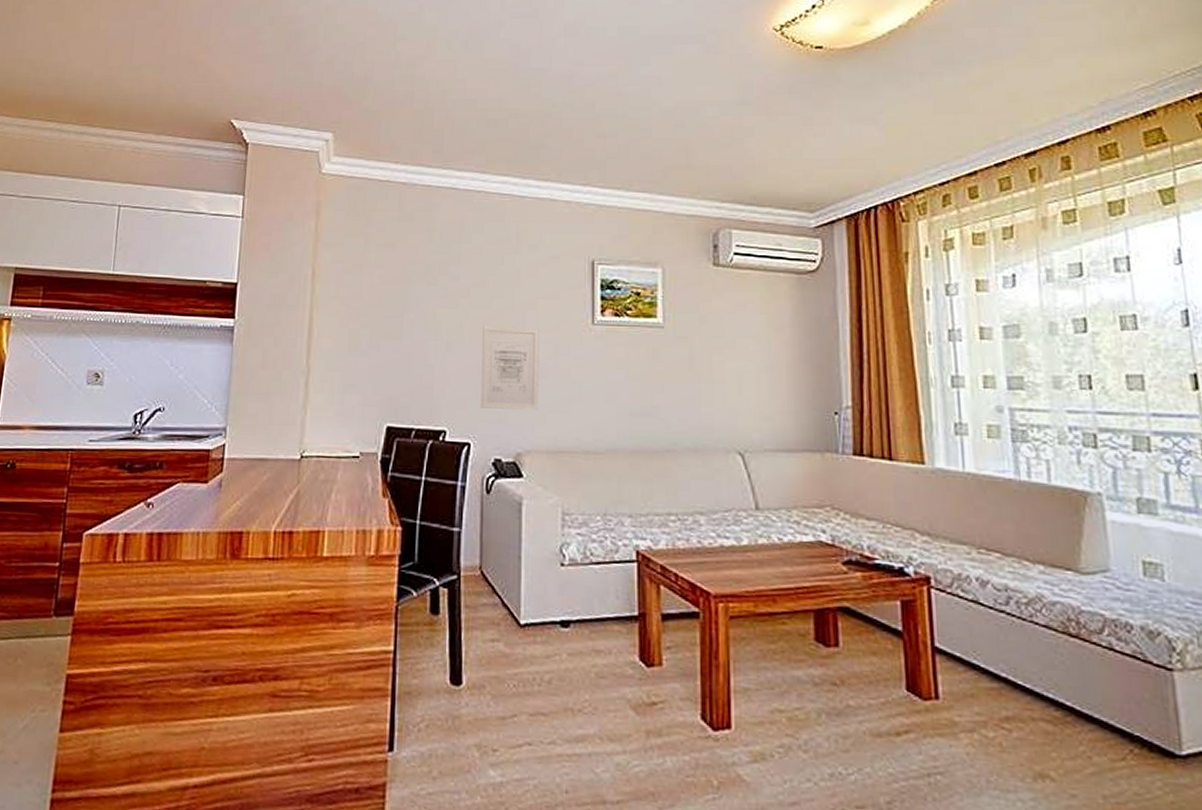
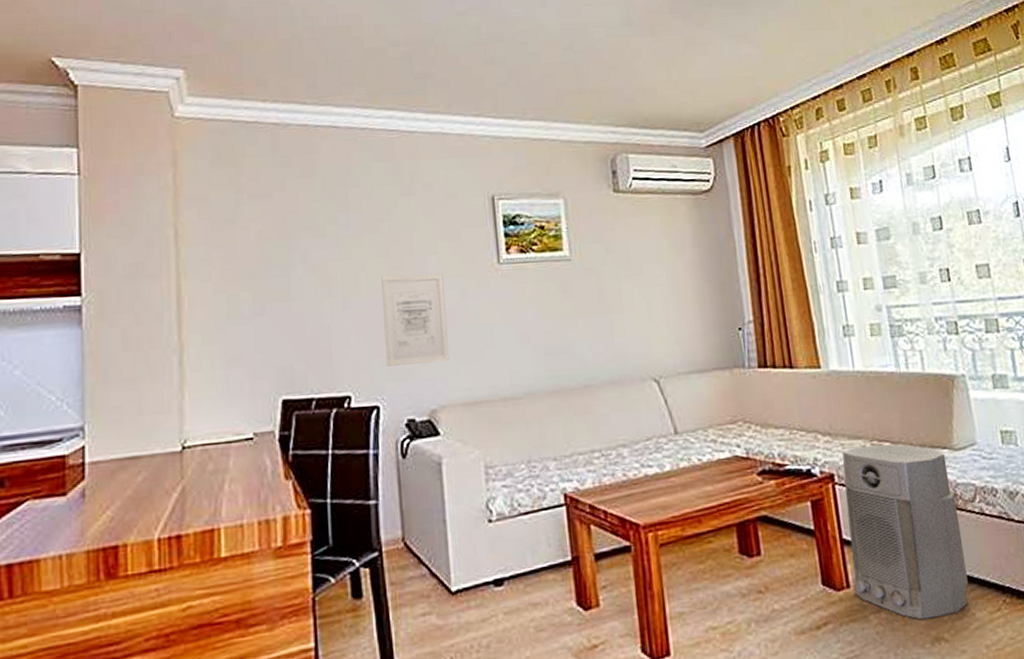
air purifier: none [941,553,1086,753] -> present [842,444,968,620]

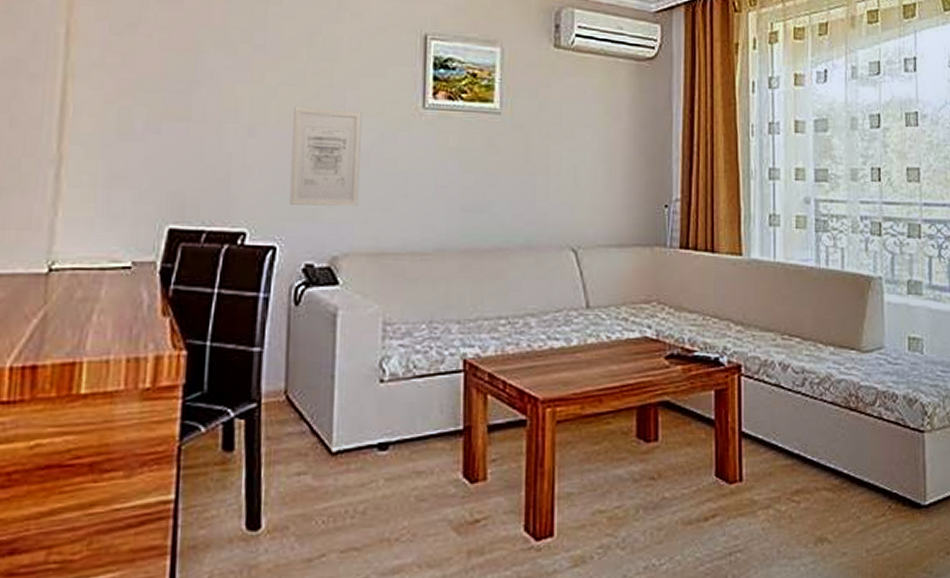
air purifier: present [842,444,968,620] -> none [746,340,857,519]

